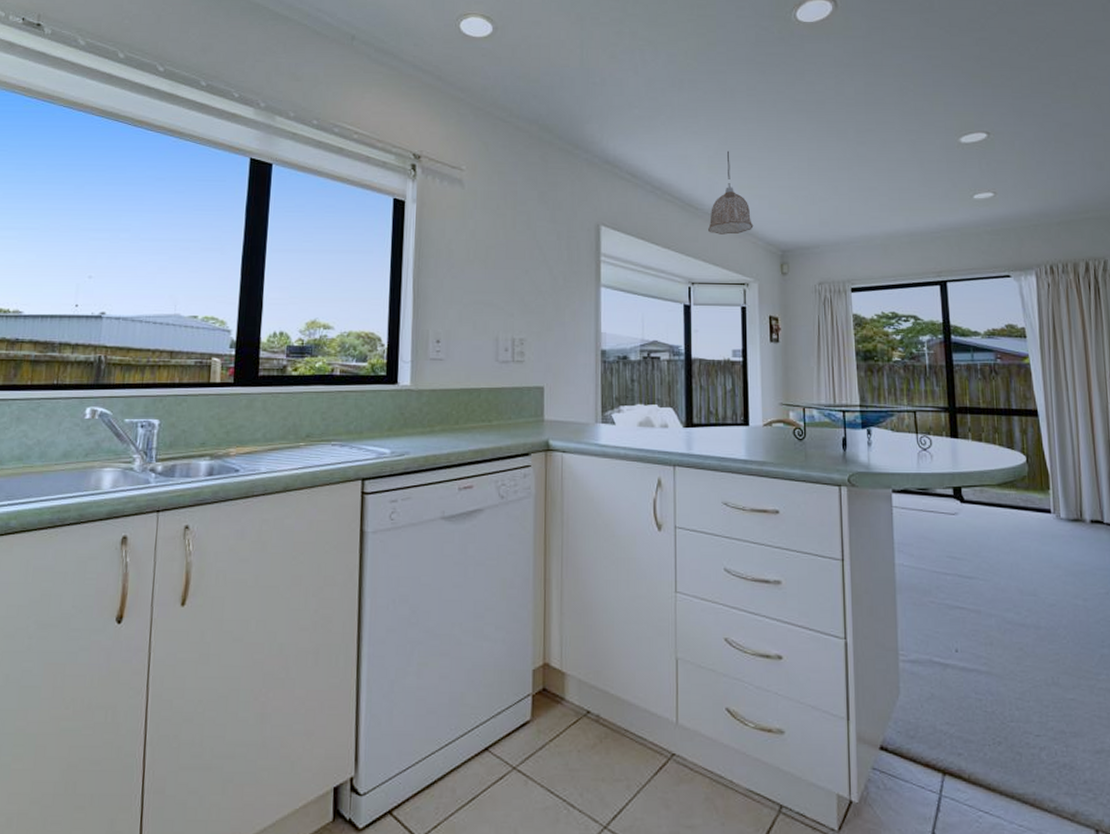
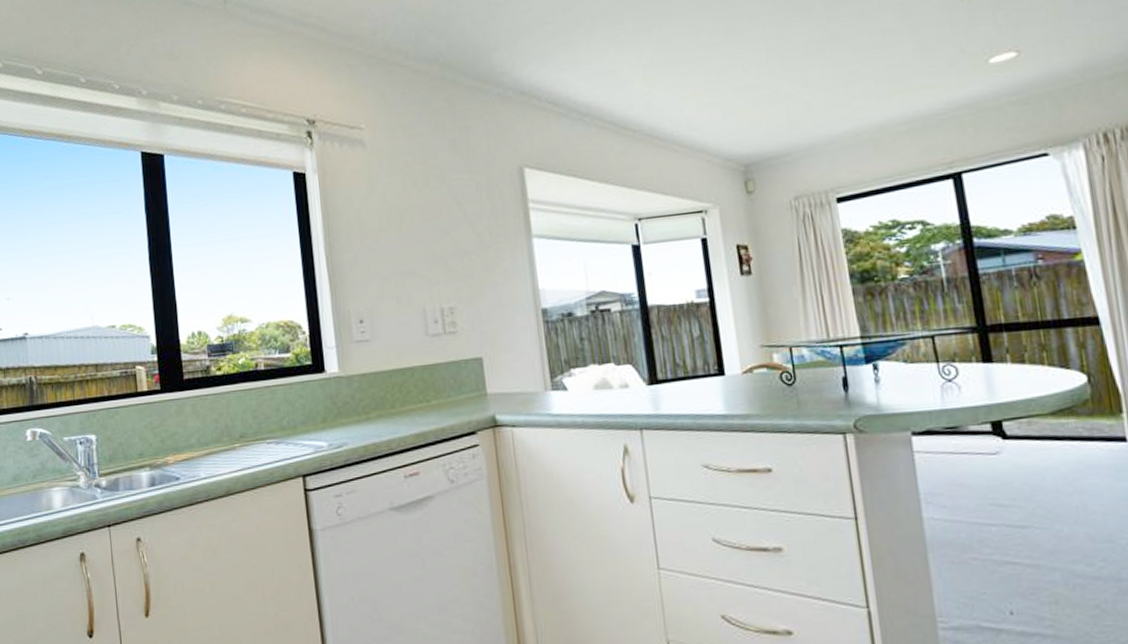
pendant lamp: present [708,150,754,235] -> none [651,55,706,158]

